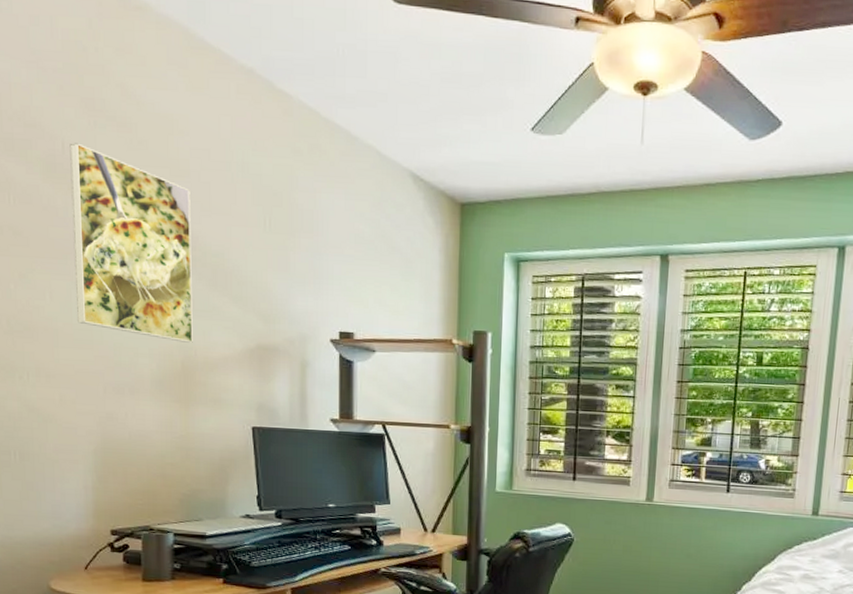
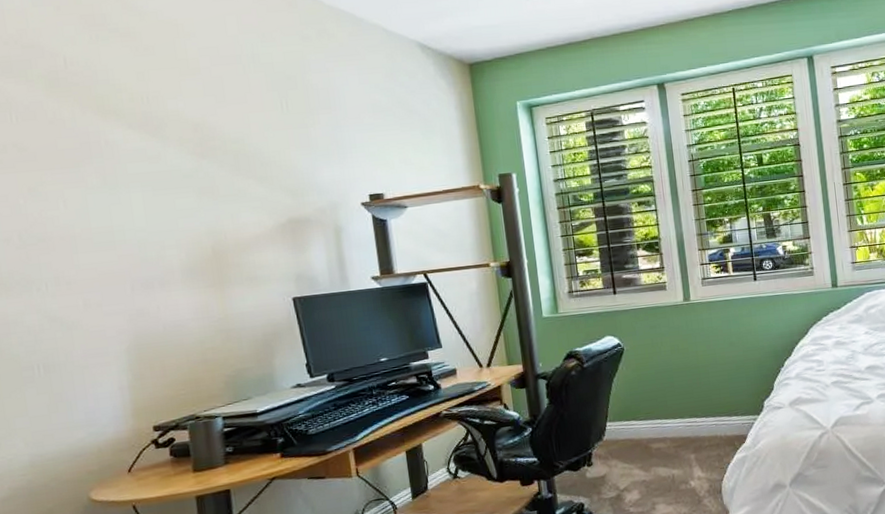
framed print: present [69,143,193,343] -> none [72,57,222,229]

